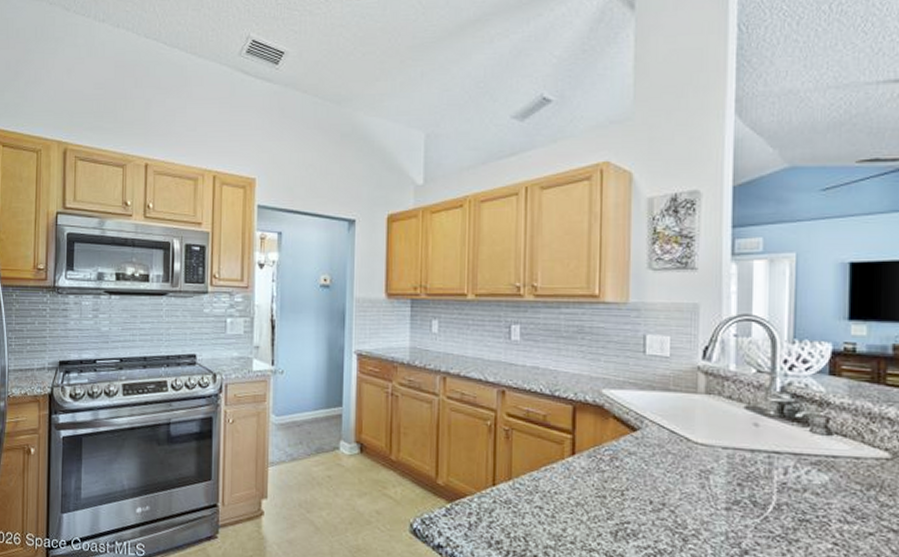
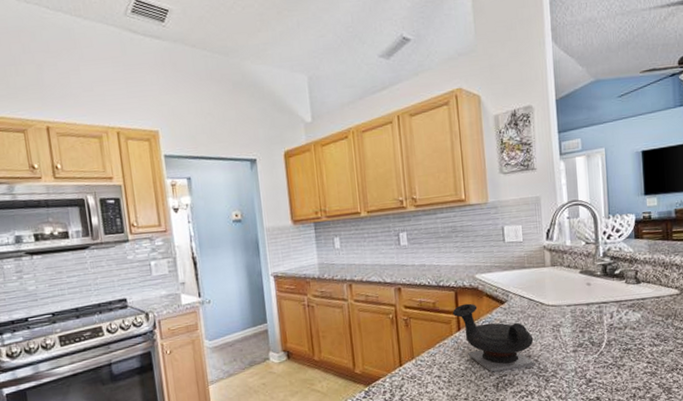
teapot: none [566,423,672,518] -> present [452,303,536,373]

